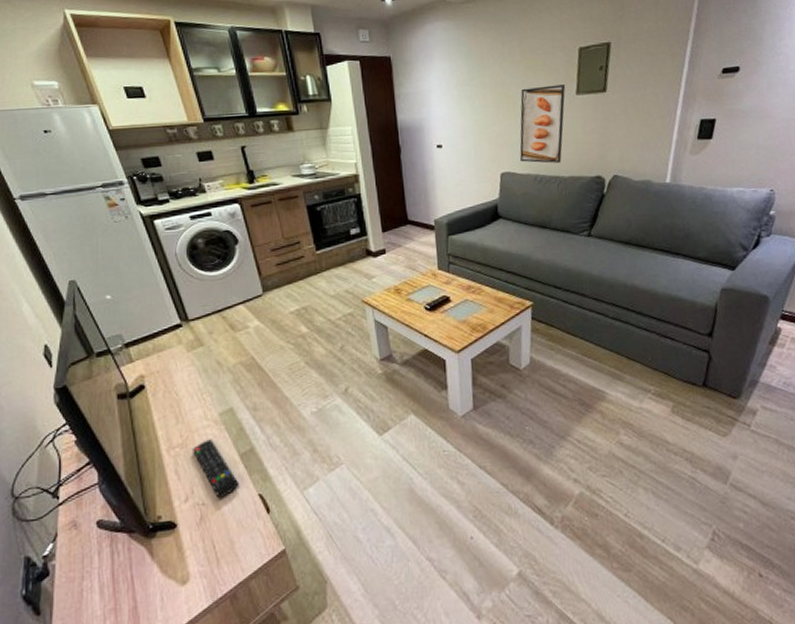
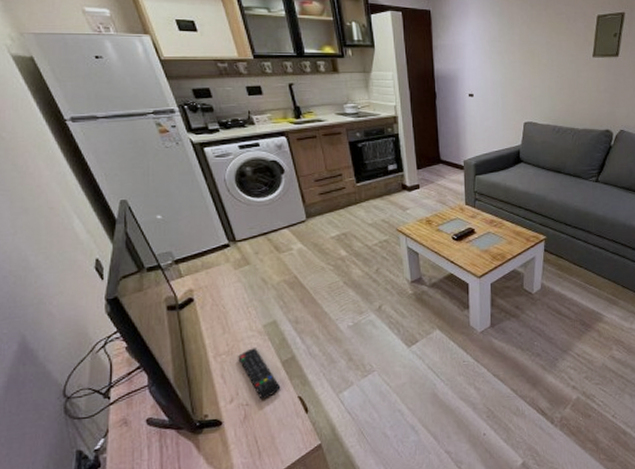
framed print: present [519,84,566,163] -> none [541,47,584,116]

